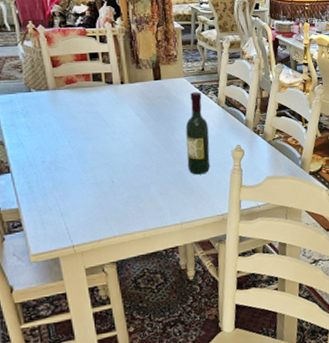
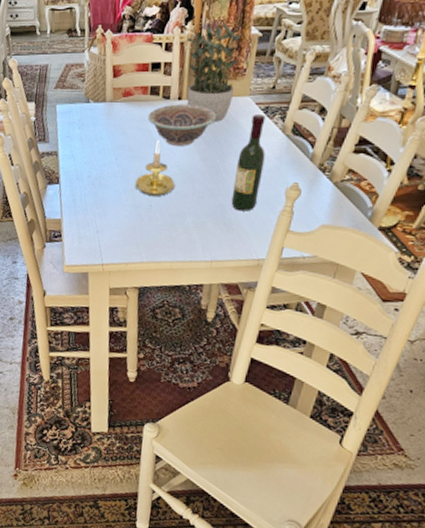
candle holder: none [93,121,133,172] -> present [135,141,175,196]
decorative bowl: none [94,87,159,125] -> present [147,104,216,146]
potted plant: none [117,20,171,101] -> present [185,24,246,122]

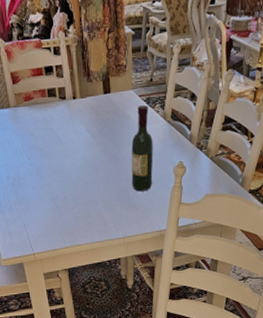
candle holder: present [135,141,175,196] -> none [49,138,83,188]
decorative bowl: present [147,104,216,146] -> none [49,102,107,141]
potted plant: present [185,24,246,122] -> none [70,25,121,116]

